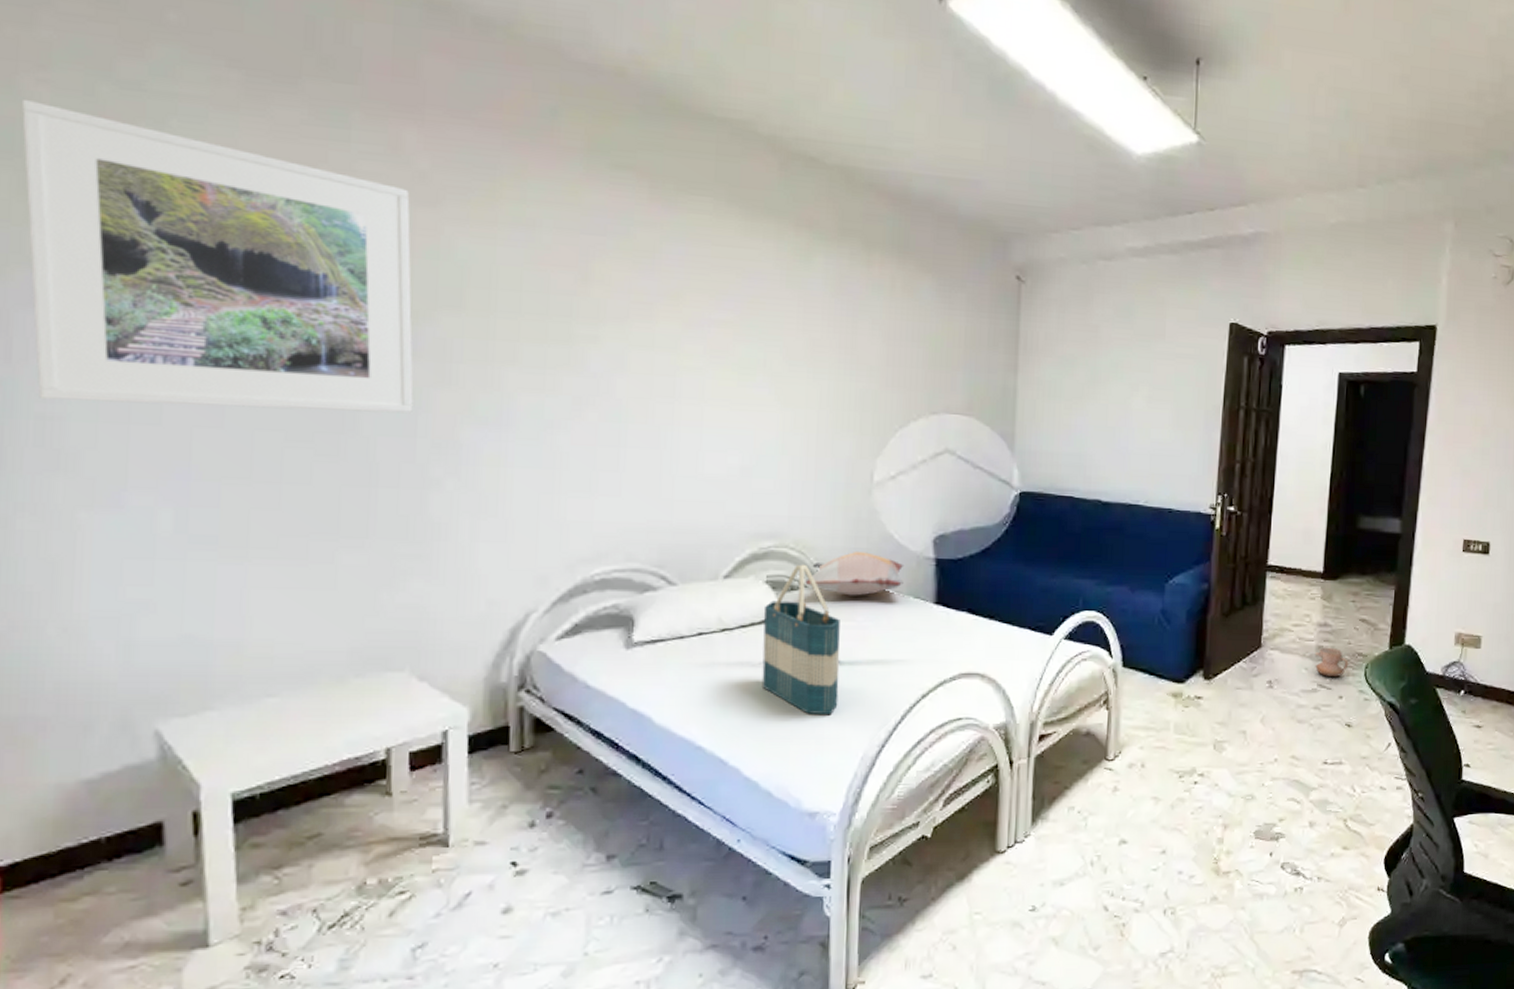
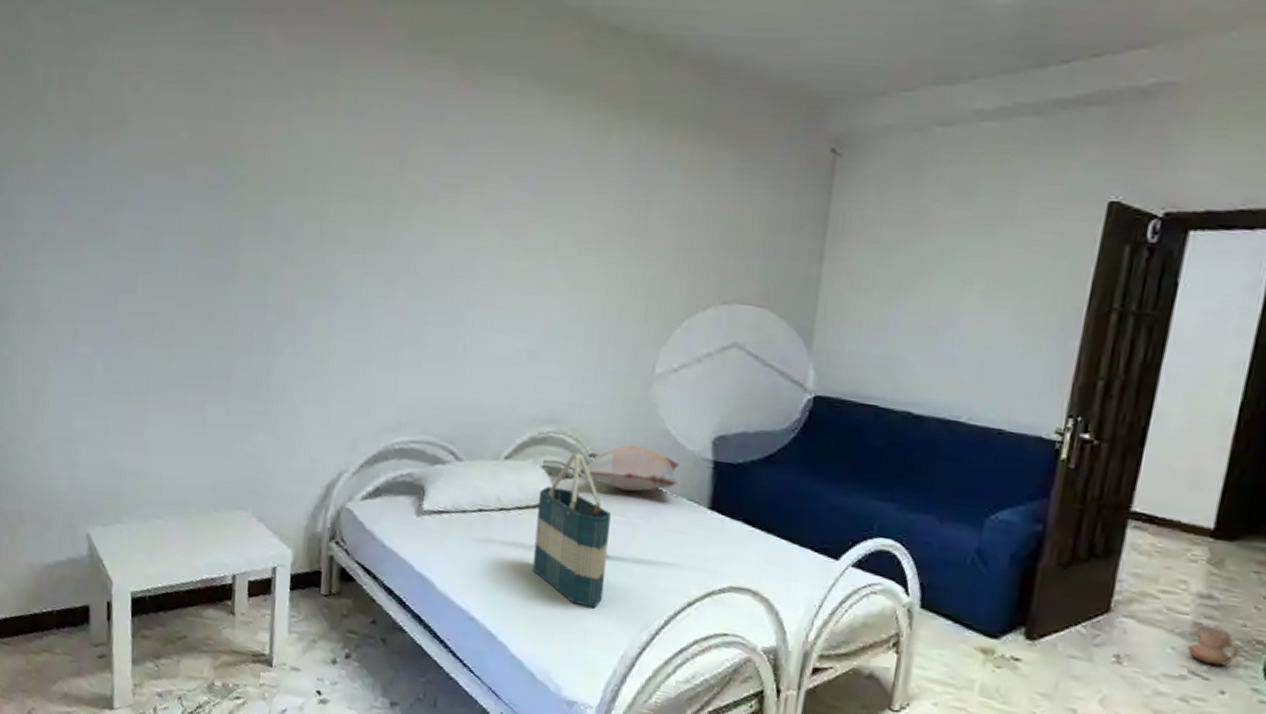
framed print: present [21,98,414,414] -> none [24,27,271,287]

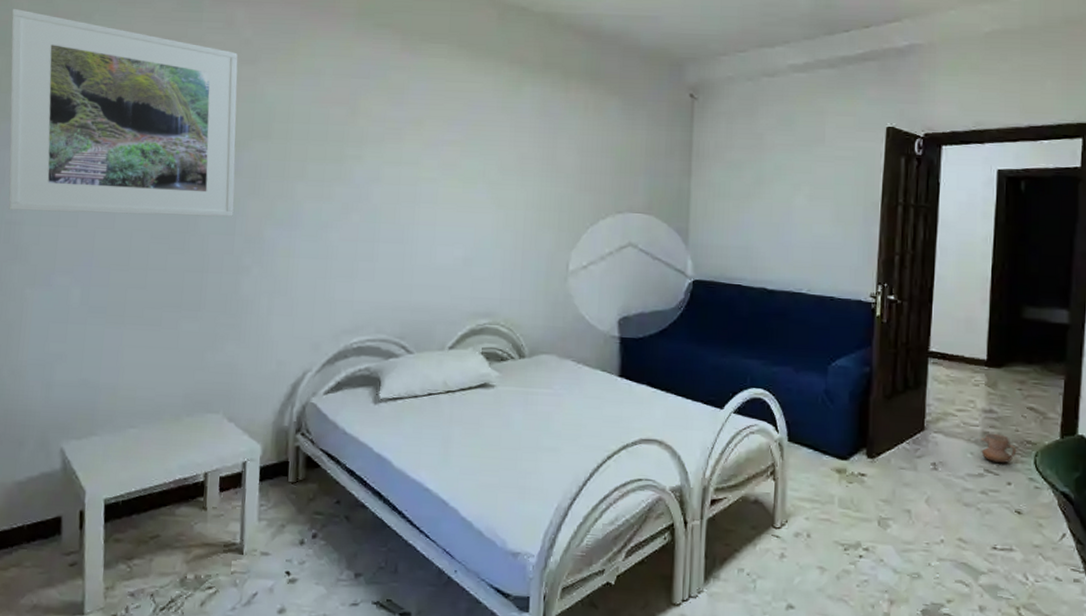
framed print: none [24,27,271,287] -> present [8,8,238,218]
tote bag: present [532,452,611,609] -> none [476,339,540,469]
decorative pillow: present [579,445,680,492] -> none [512,330,594,368]

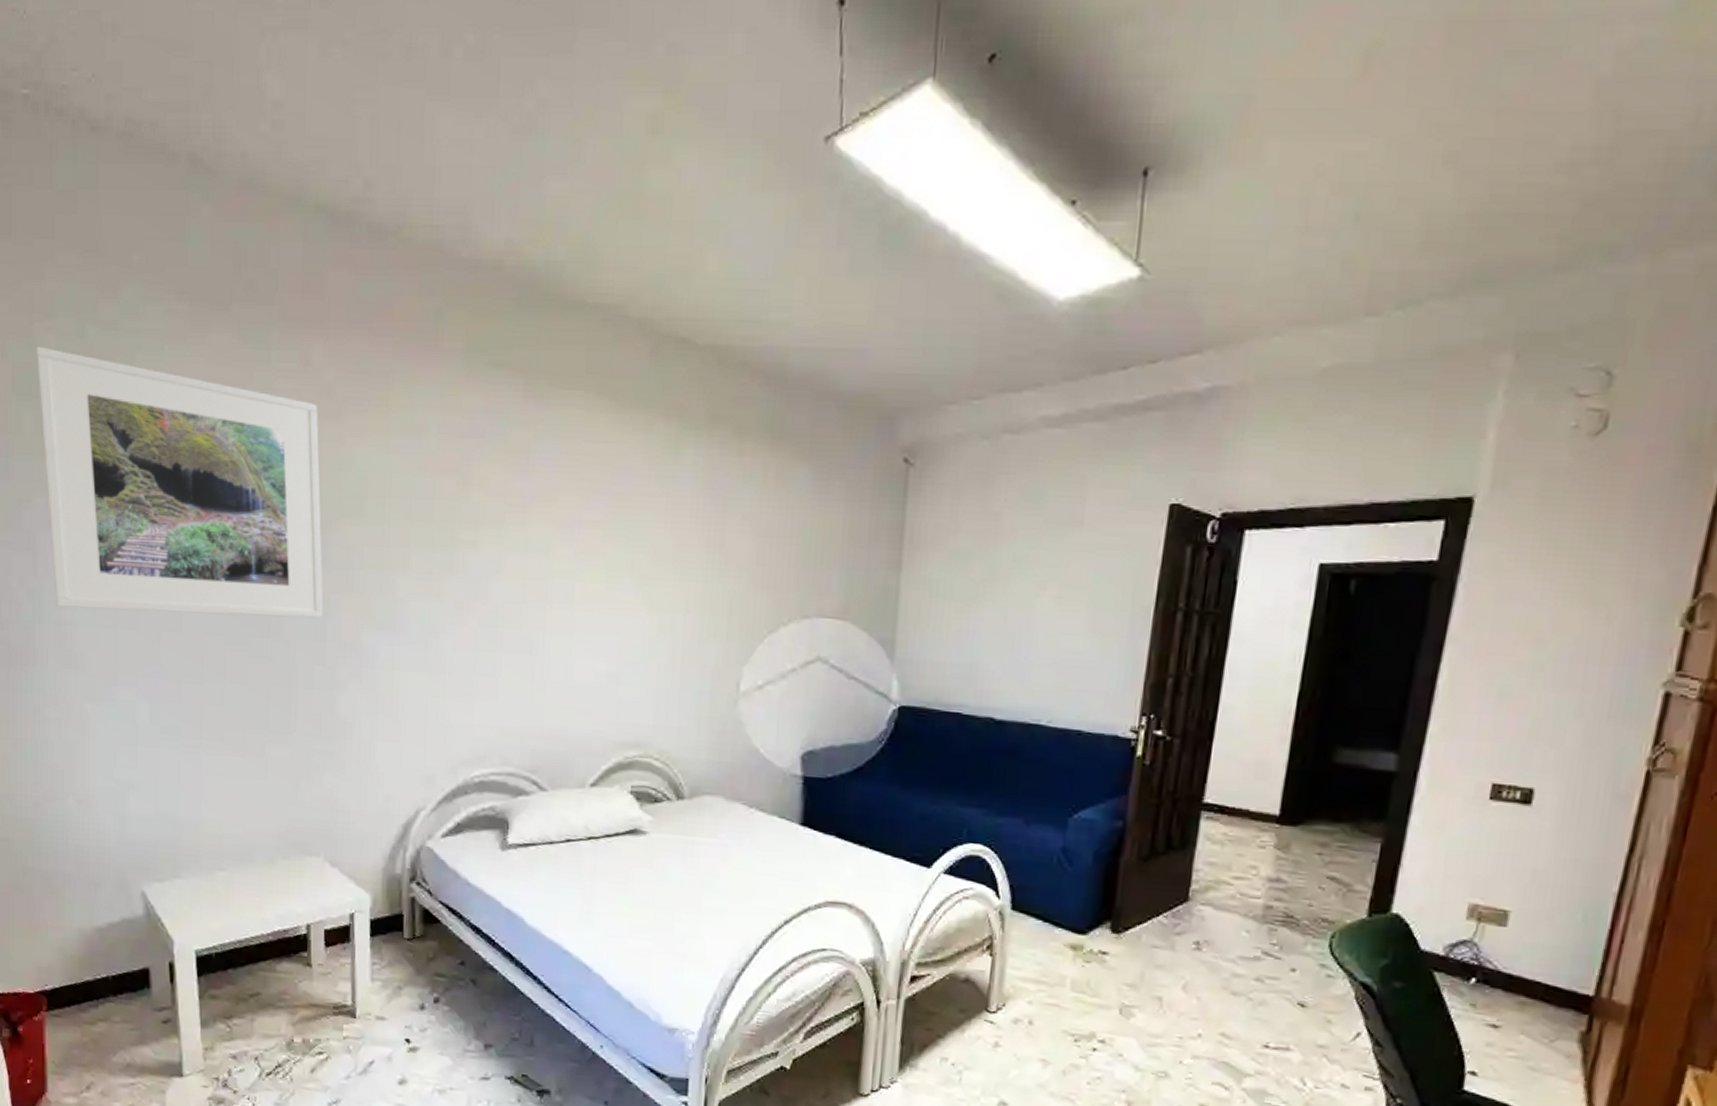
ceramic jug: present [980,433,1017,464] -> none [1260,907,1308,946]

